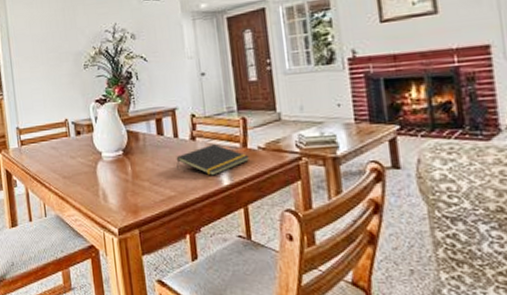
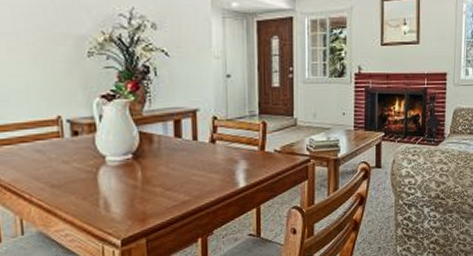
notepad: present [176,144,249,176] -> none [193,147,265,179]

